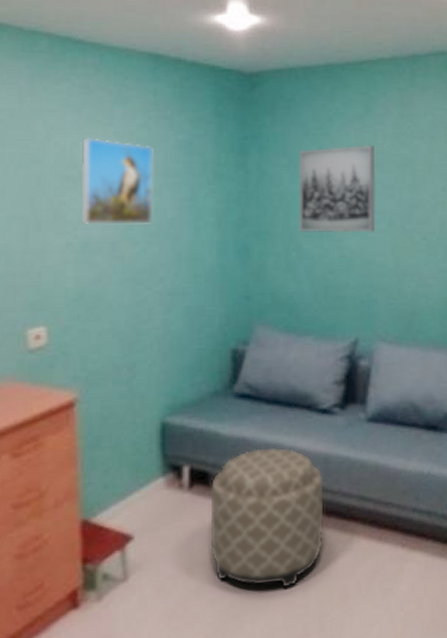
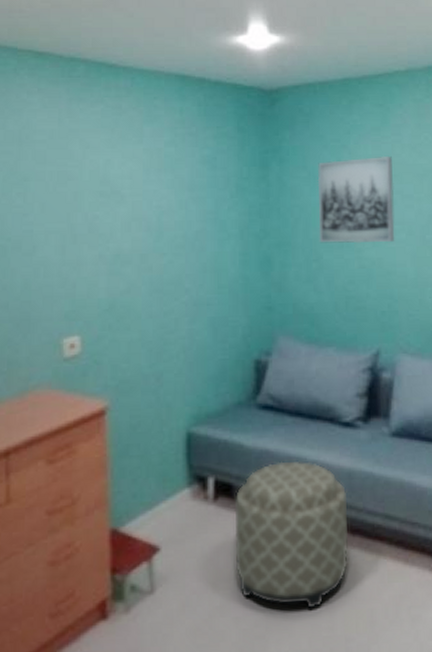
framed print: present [81,136,155,226] -> none [113,154,181,238]

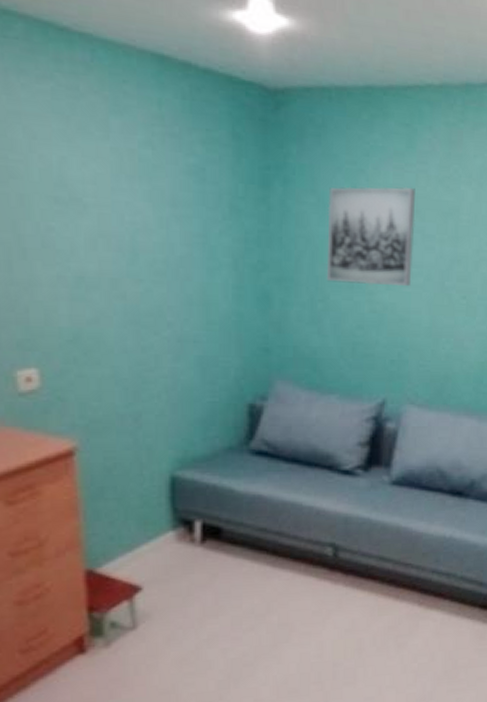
ottoman: present [234,460,349,609] -> none [223,506,343,640]

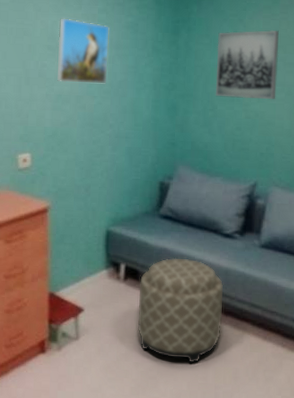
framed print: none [71,150,161,262] -> present [57,17,110,85]
ottoman: none [223,506,343,640] -> present [137,258,224,364]

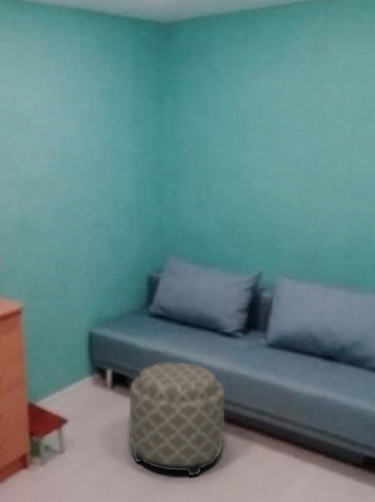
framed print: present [57,17,110,85] -> none [21,87,82,166]
wall art: present [215,29,279,99] -> none [209,90,285,175]

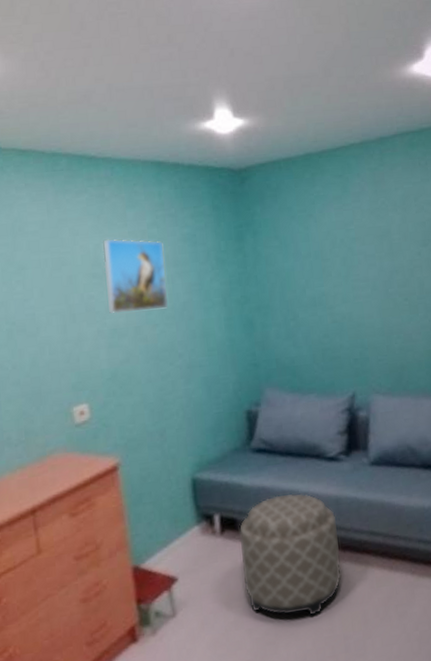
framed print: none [21,87,82,166] -> present [102,238,168,314]

